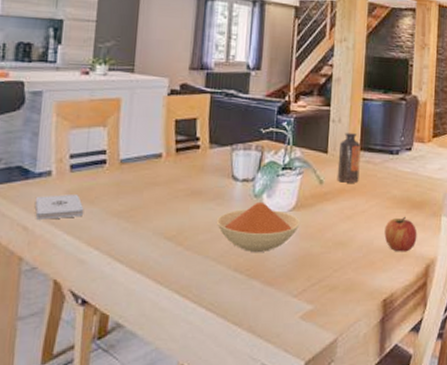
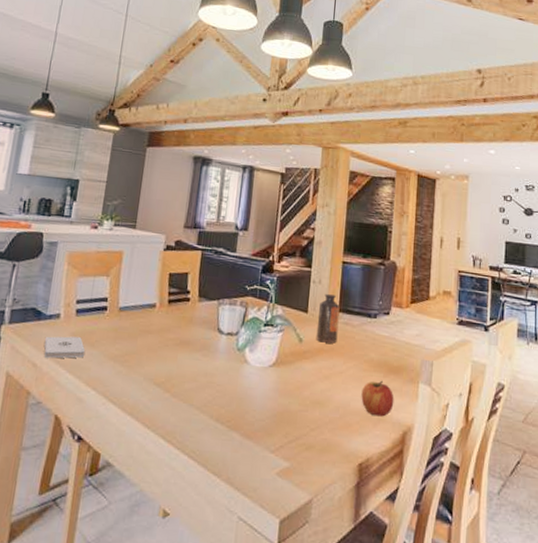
bowl: present [216,203,301,252] -> none [201,356,280,405]

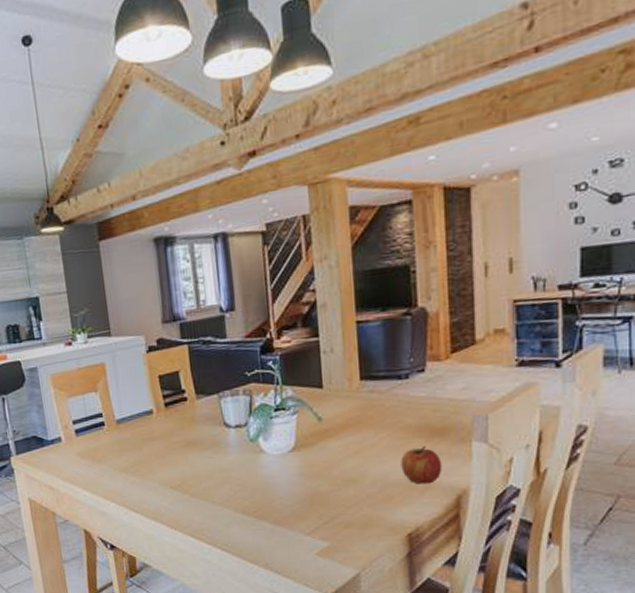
notepad: present [44,336,86,359] -> none [53,456,96,480]
bottle: present [316,294,340,344] -> none [335,362,363,417]

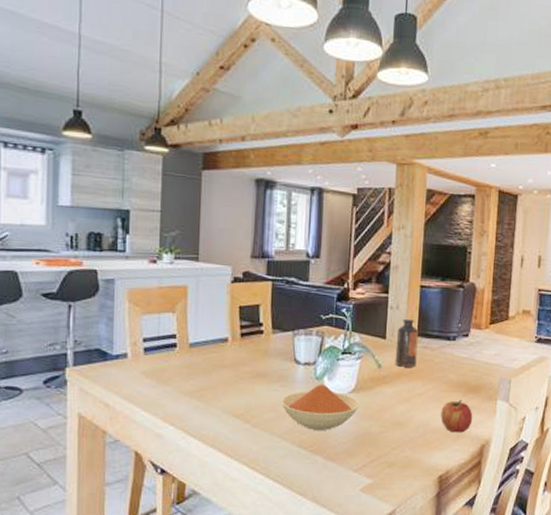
bowl: none [216,446,303,495] -> present [280,385,360,430]
bottle: none [335,362,363,417] -> present [395,319,419,367]

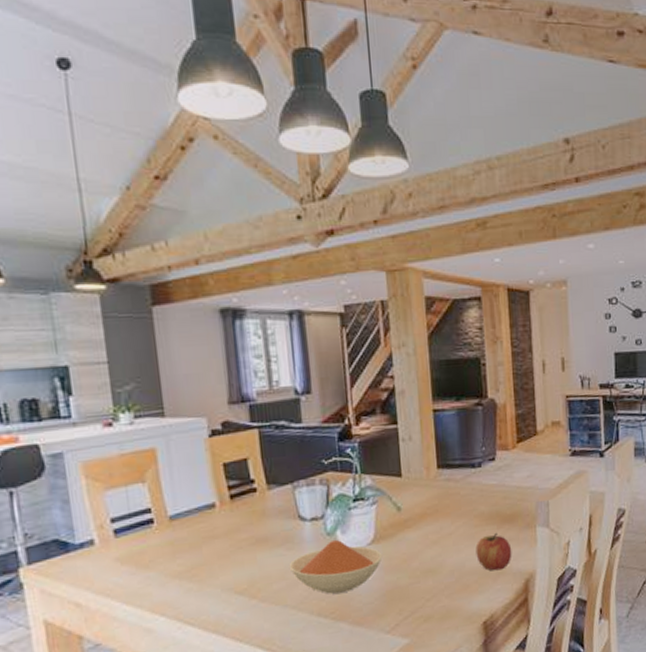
bottle: present [395,319,419,367] -> none [414,450,441,506]

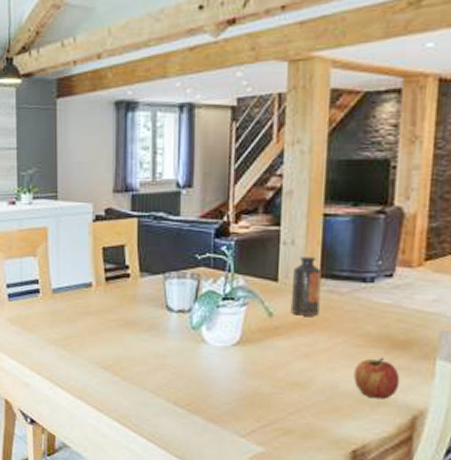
bowl: present [289,540,383,594] -> none [152,335,247,388]
bottle: none [414,450,441,506] -> present [290,257,322,316]

